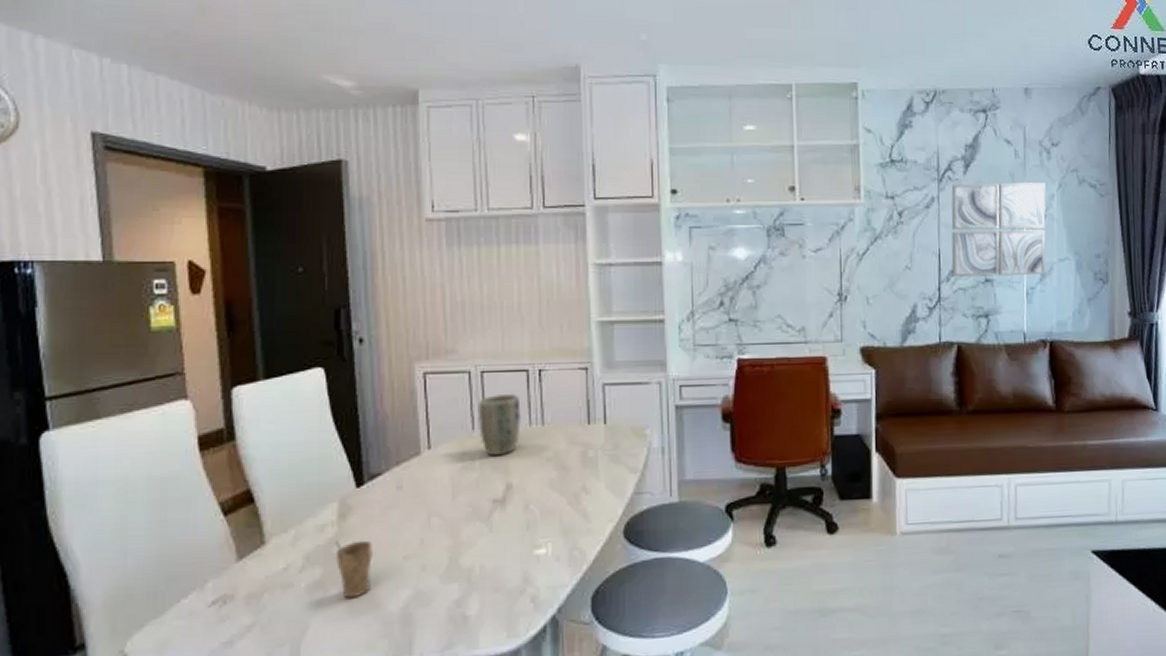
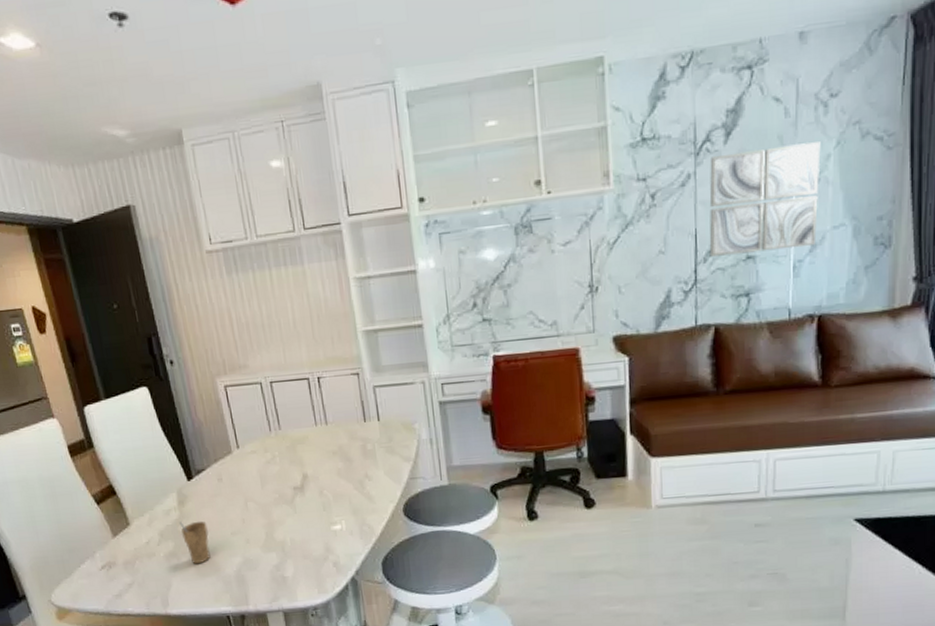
plant pot: present [479,393,521,456] -> none [272,398,309,452]

